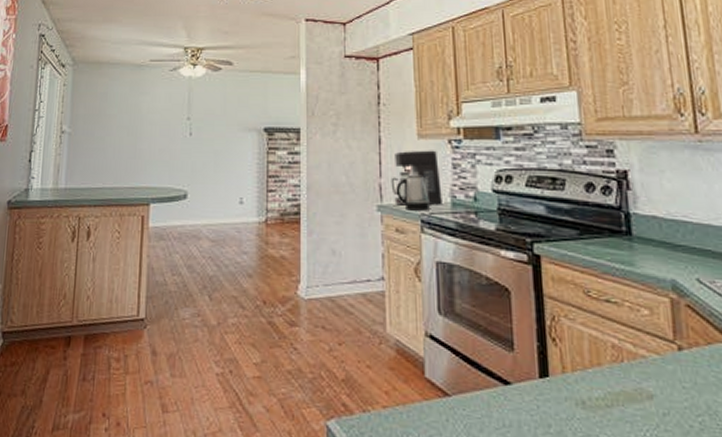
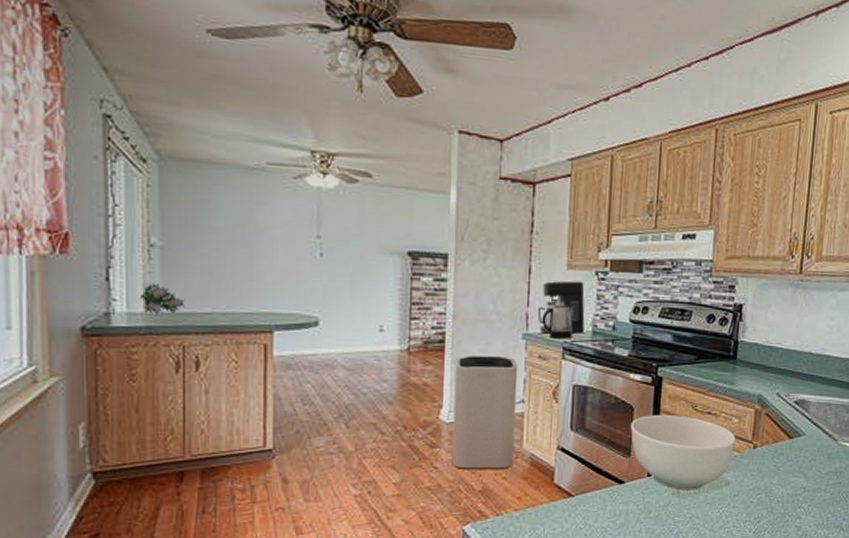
decorative plant: none [51,162,83,191] -> present [140,282,184,316]
trash can: none [311,228,377,356] -> present [451,356,518,469]
bowl: none [509,300,651,402] -> present [630,415,736,490]

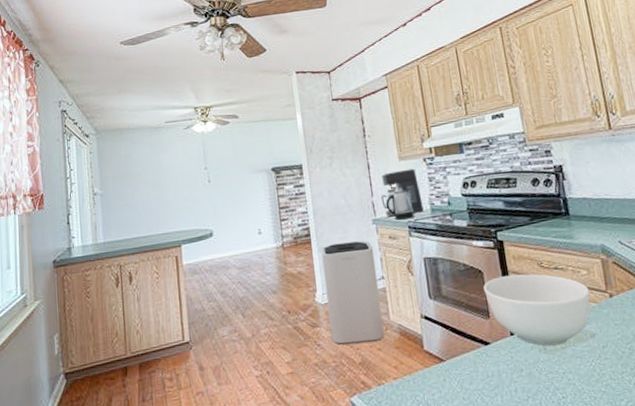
decorative plant: present [140,282,184,316] -> none [90,220,119,245]

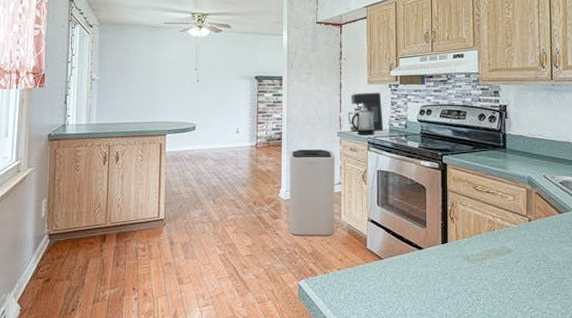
bowl: present [483,273,590,347] -> none [425,194,513,256]

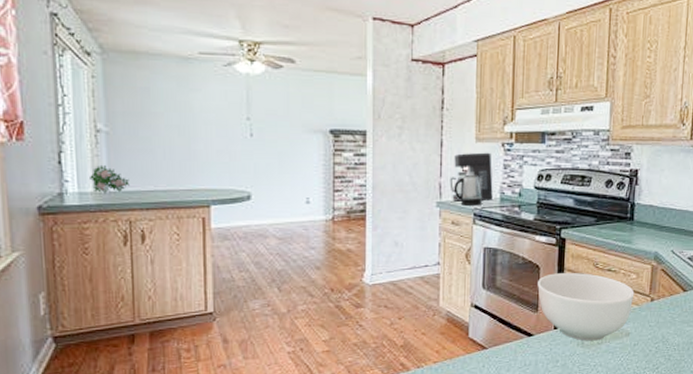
decorative plant: none [84,103,111,126] -> present [90,164,130,195]
trash can: present [289,149,335,236] -> none [375,223,433,326]
bowl: none [425,194,513,256] -> present [537,273,635,341]

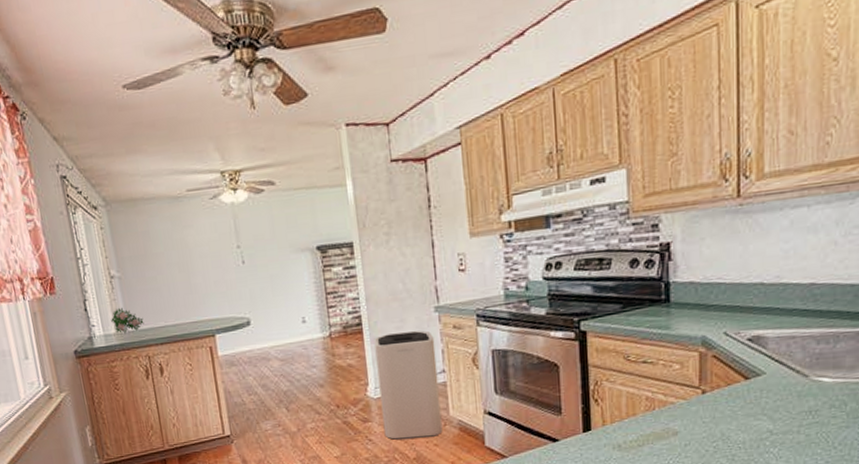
trash can: none [375,223,433,326] -> present [374,330,443,440]
coffee maker: present [449,152,493,202] -> none [446,246,496,304]
kettle: present [453,174,482,206] -> none [451,272,484,308]
bowl: present [537,273,635,341] -> none [558,367,680,444]

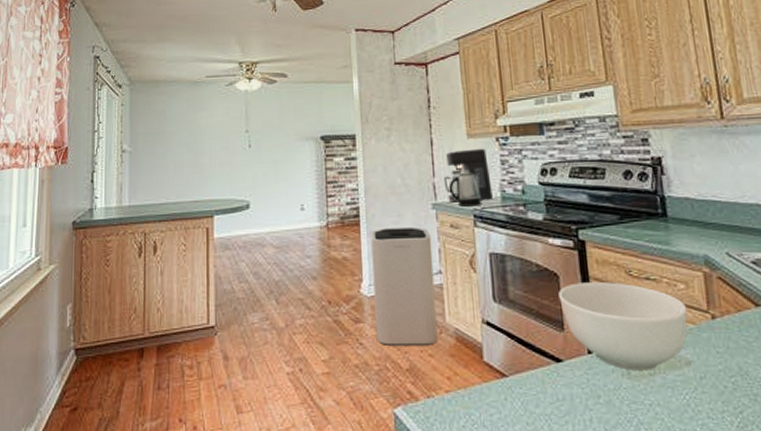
decorative plant: present [111,307,144,334] -> none [115,181,146,209]
coffee maker: none [446,246,496,304] -> present [443,148,493,203]
kettle: none [451,272,484,308] -> present [448,172,481,207]
bowl: none [558,367,680,444] -> present [559,282,687,371]

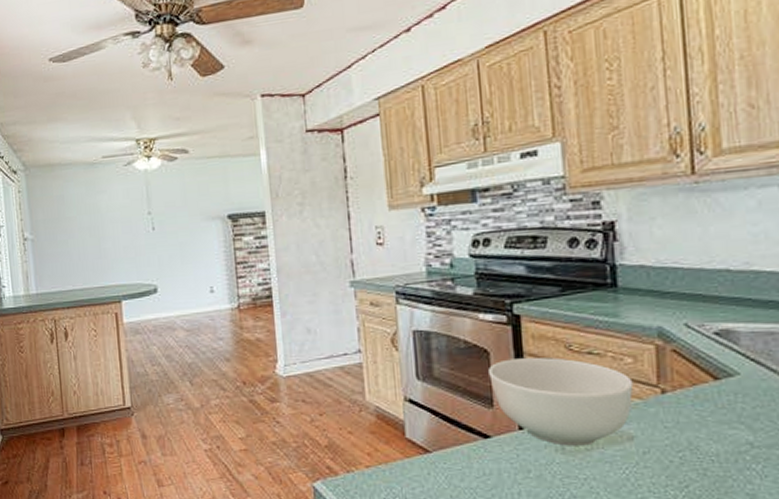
trash can: present [371,227,438,345] -> none [285,306,358,423]
coffee maker: present [443,148,493,203] -> none [362,220,417,280]
kettle: present [448,172,481,207] -> none [368,247,404,284]

